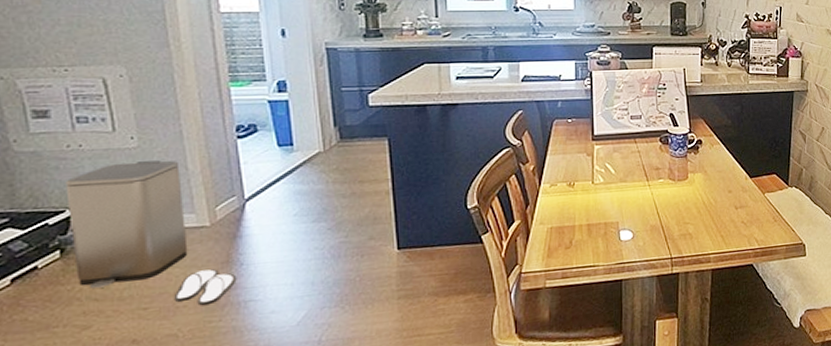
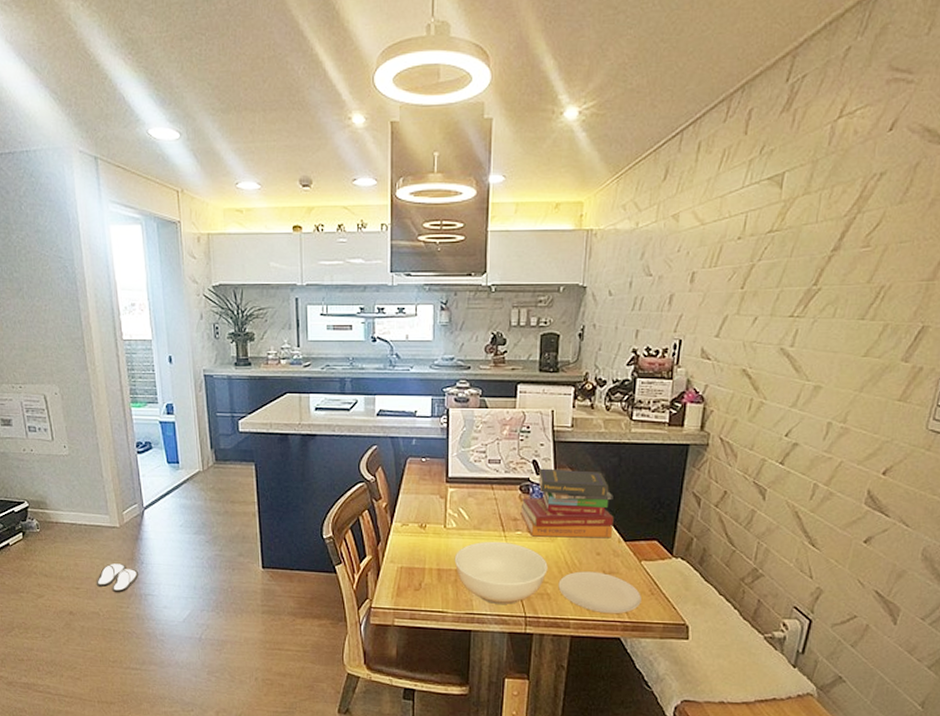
pedal bin: present [65,160,188,289] -> none [23,467,105,567]
bowl: none [603,190,688,251] -> present [454,541,548,605]
books: none [661,119,741,183] -> present [520,468,614,538]
plate: none [698,207,767,245] -> present [558,571,641,614]

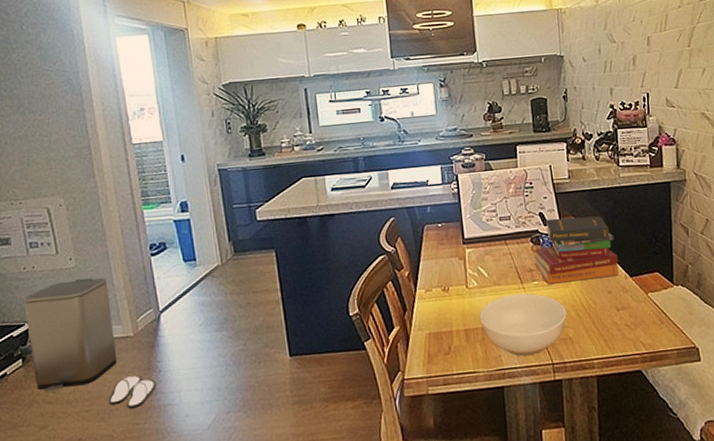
pedal bin: none [23,467,105,567] -> present [24,278,117,393]
plate: present [558,571,641,614] -> none [578,309,654,349]

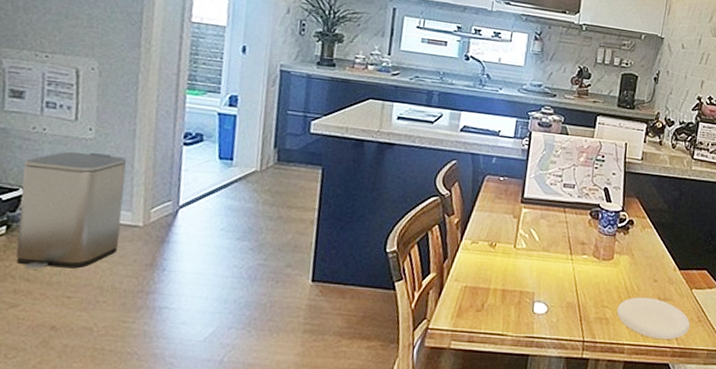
slippers: present [108,375,156,408] -> none [96,269,156,304]
bowl: present [479,293,567,356] -> none [520,263,609,329]
books: present [534,216,619,285] -> none [588,196,673,266]
plate: none [578,309,654,349] -> present [616,297,690,340]

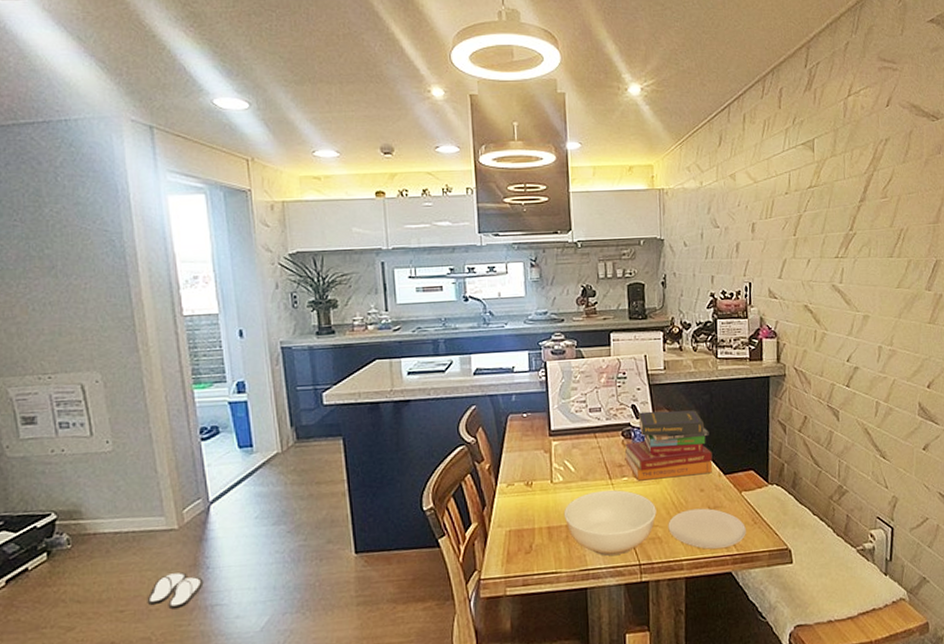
pedal bin: present [15,151,127,269] -> none [50,464,159,591]
slippers: none [96,269,156,304] -> present [147,572,202,608]
bowl: none [520,263,609,329] -> present [563,490,657,556]
books: none [588,196,673,266] -> present [624,410,713,481]

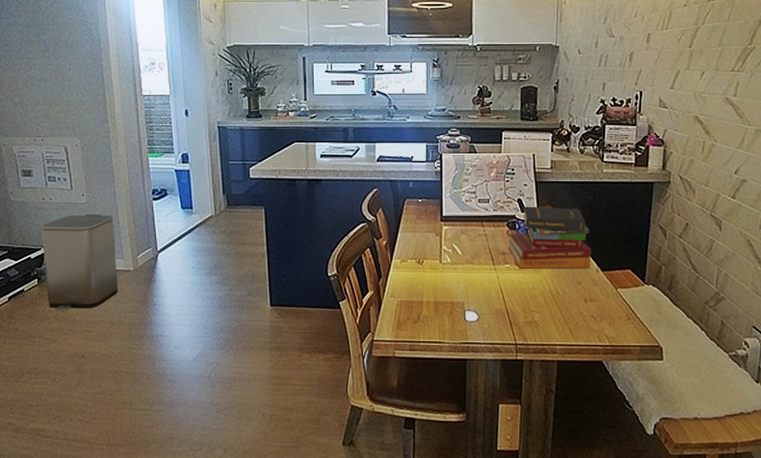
pedal bin: none [50,464,159,591] -> present [41,214,119,311]
slippers: present [147,572,202,608] -> none [108,306,150,334]
bowl: present [563,490,657,556] -> none [449,274,535,334]
plate: present [668,508,746,550] -> none [545,300,619,339]

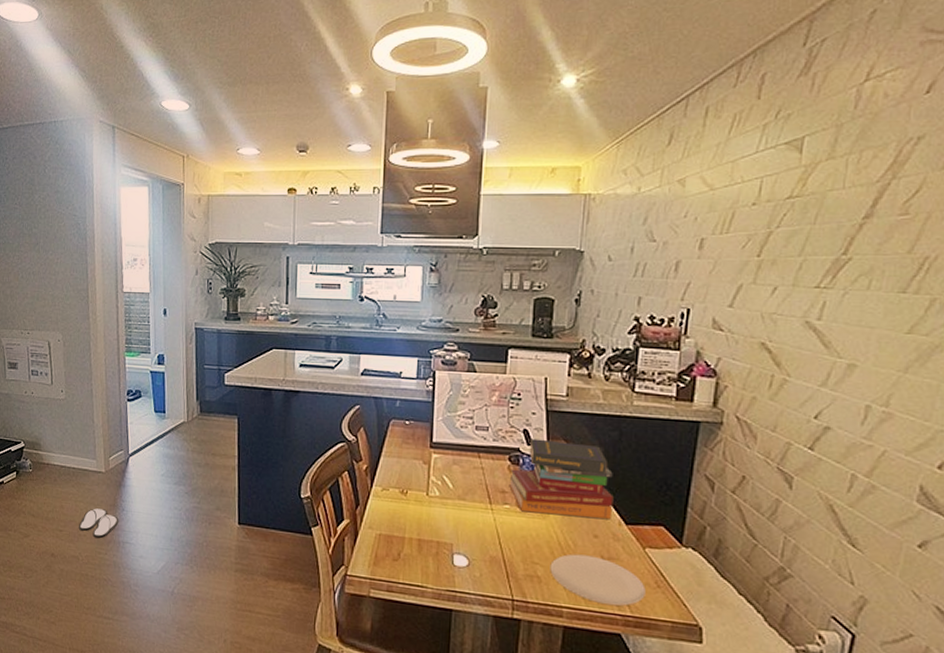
pedal bin: present [41,214,119,311] -> none [22,410,90,507]
slippers: none [108,306,150,334] -> present [78,508,118,538]
plate: none [545,300,619,339] -> present [550,554,646,607]

